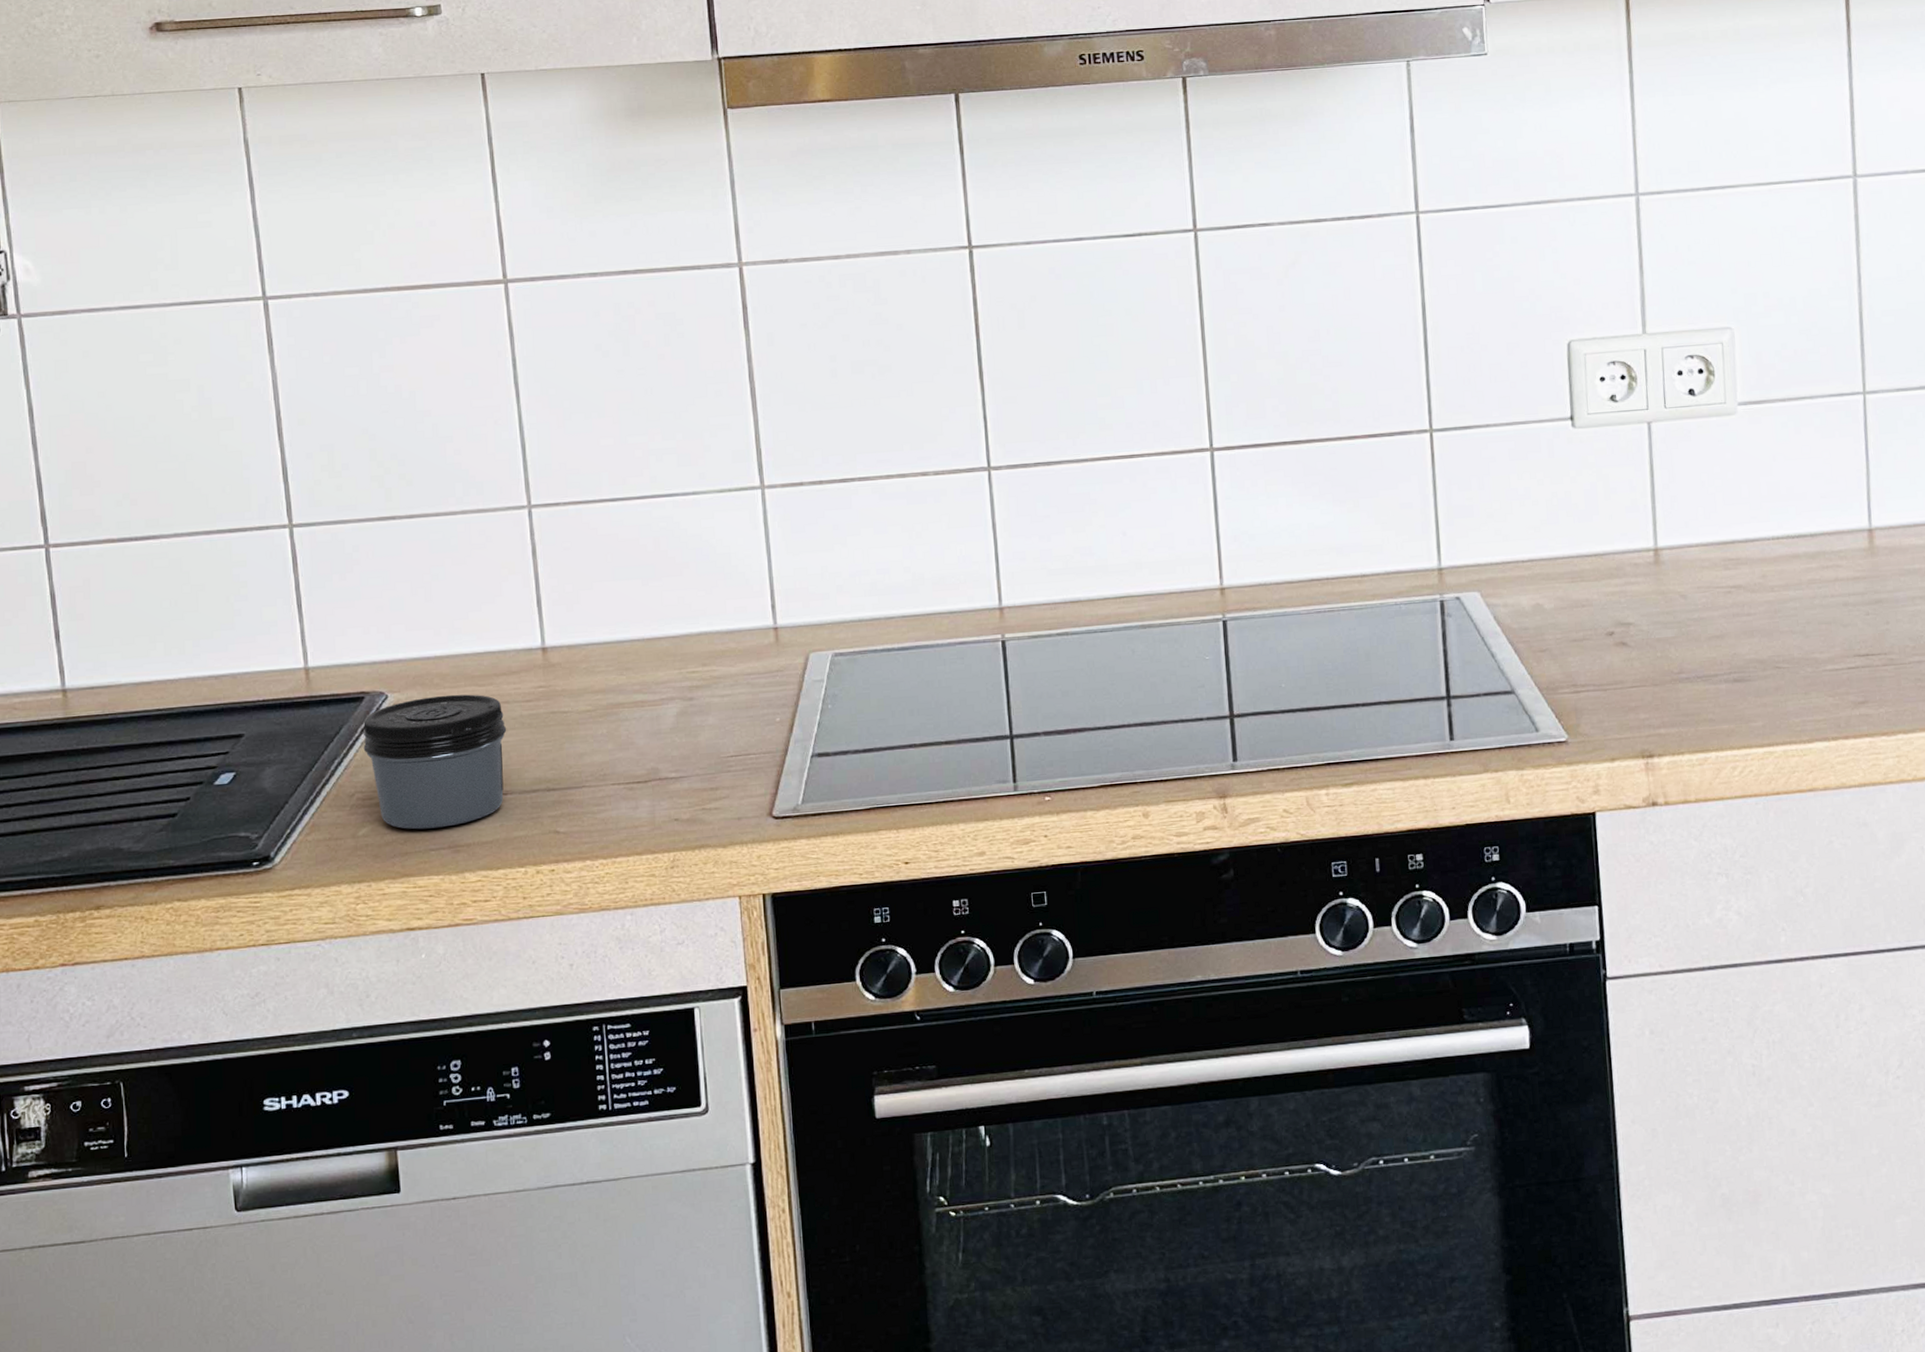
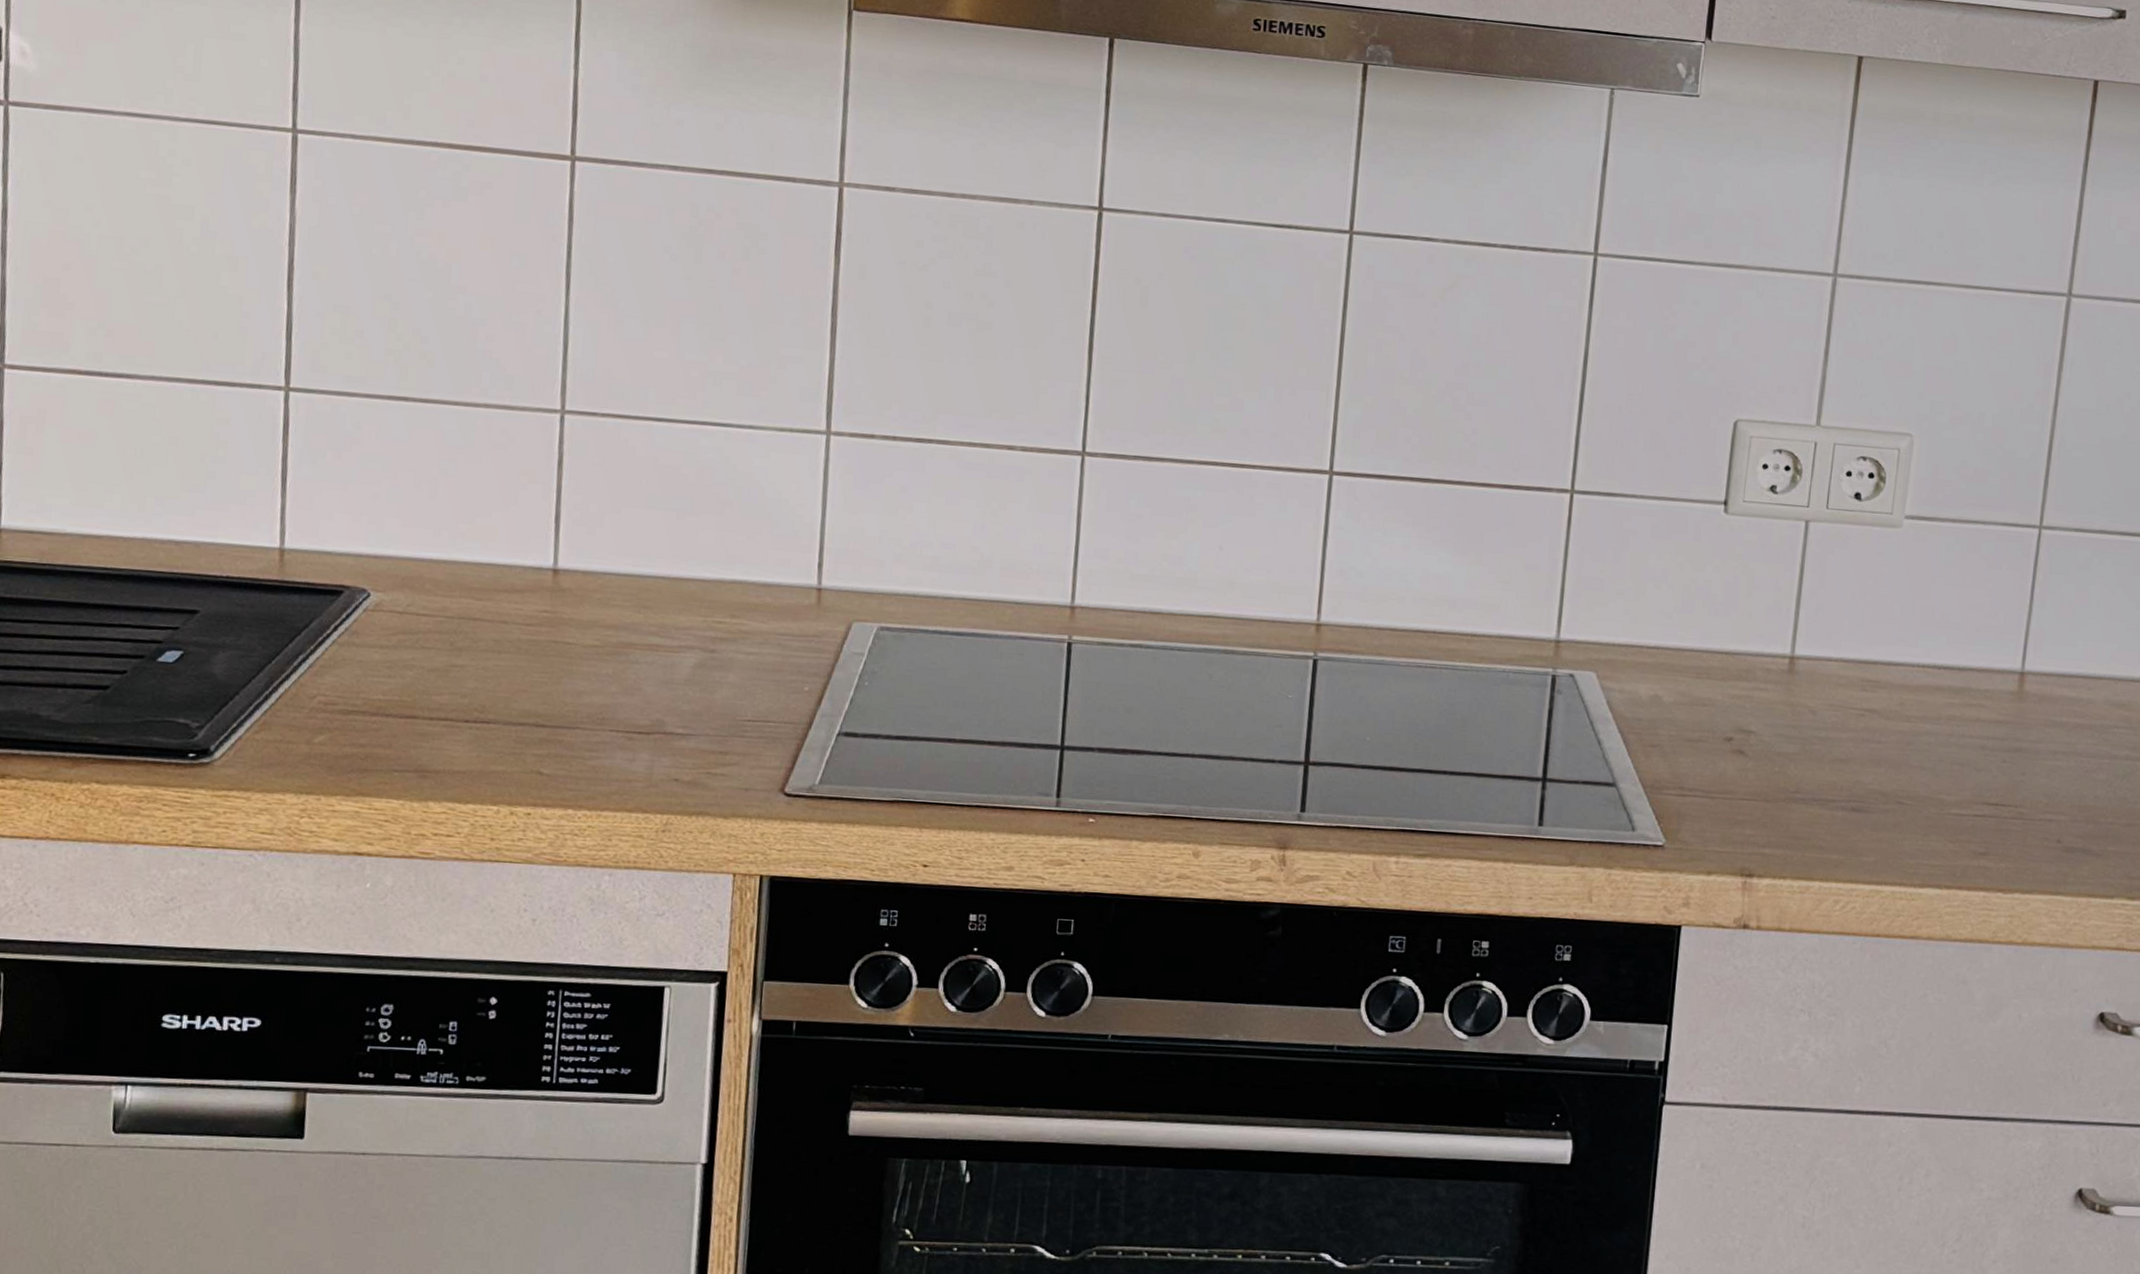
jar: present [363,694,507,830] -> none [333,602,500,749]

